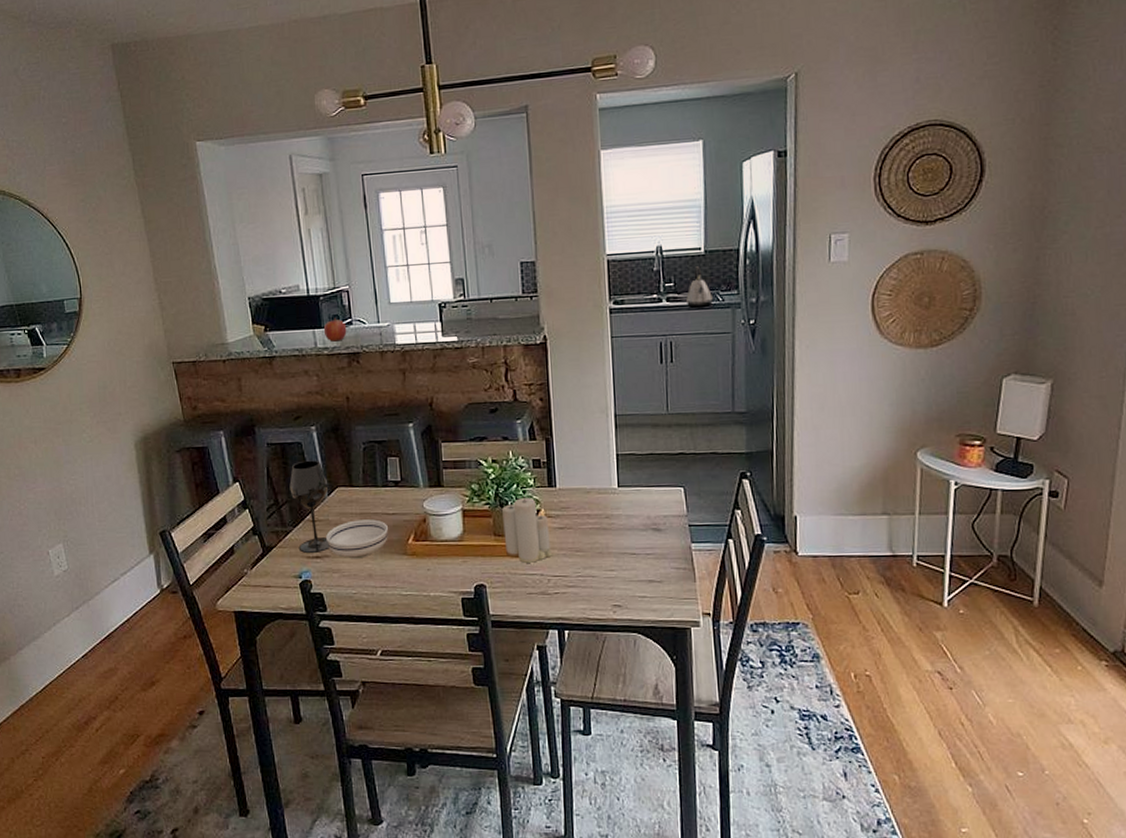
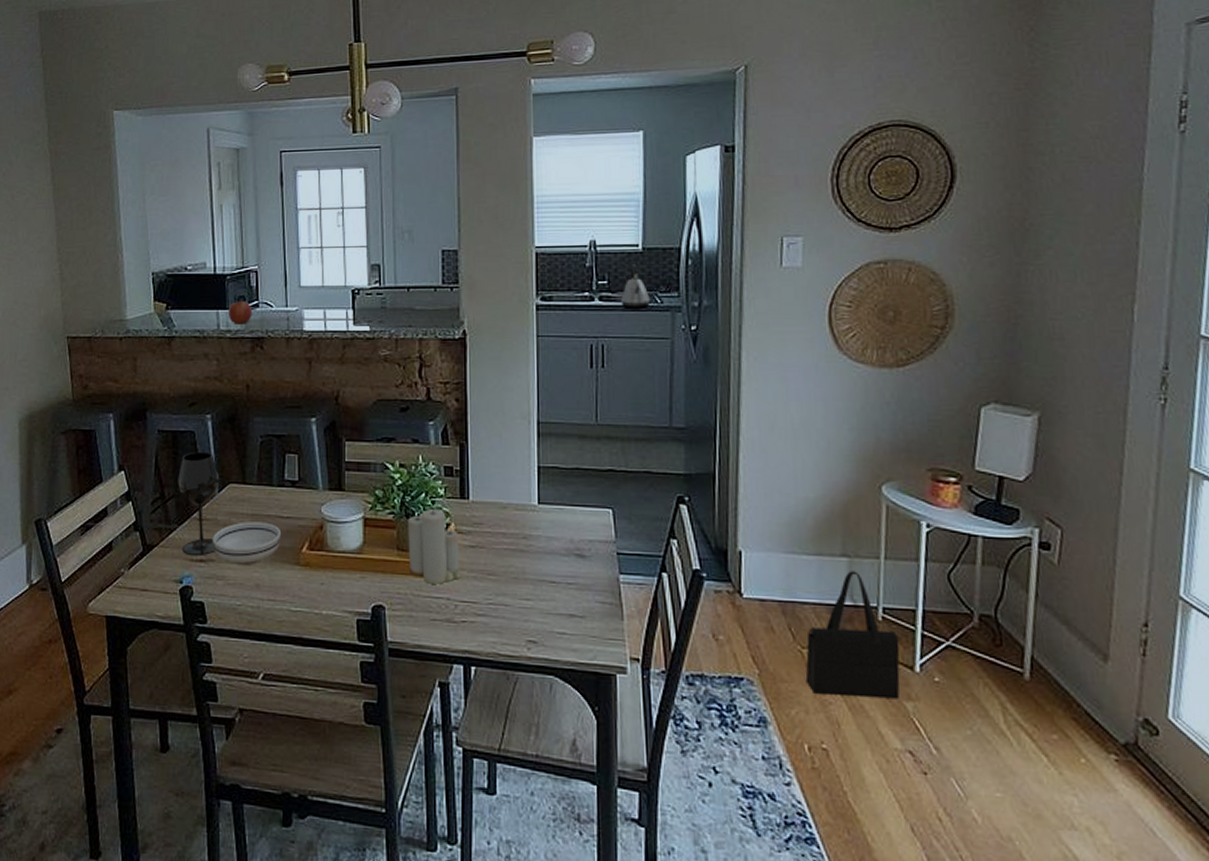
tote bag: none [851,526,931,631] -> present [805,571,900,700]

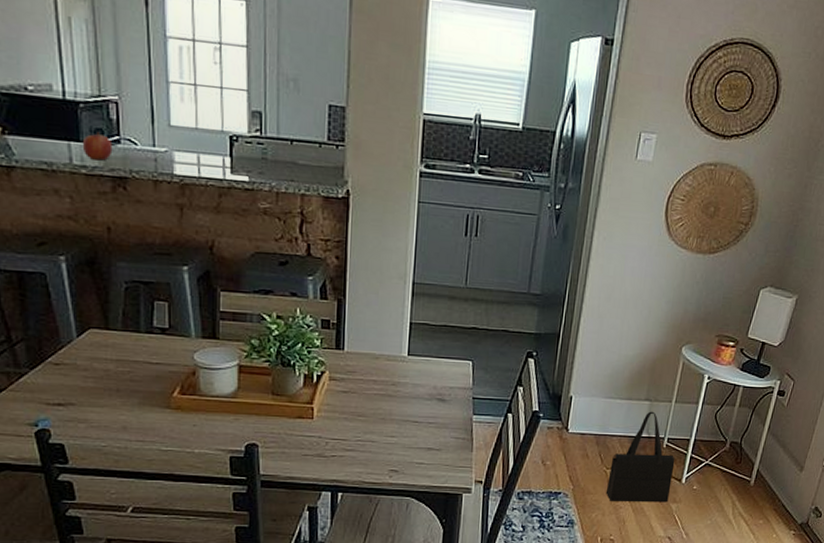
wineglass: present [178,451,220,557] -> none [27,294,78,400]
bowl: present [213,521,282,566] -> none [72,367,151,409]
candle: present [408,505,461,584] -> none [283,354,333,425]
kettle: present [620,264,650,310] -> none [497,142,524,187]

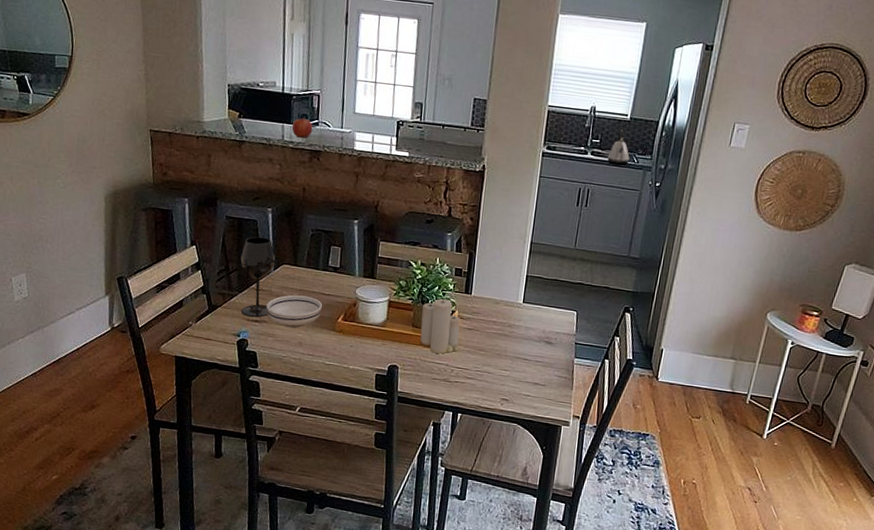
wineglass: none [27,294,78,400] -> present [240,236,276,318]
bowl: none [72,367,151,409] -> present [266,294,323,328]
candle: none [283,354,333,425] -> present [420,296,461,354]
kettle: none [497,142,524,187] -> present [606,130,630,166]
tote bag: present [605,411,676,503] -> none [690,369,758,455]

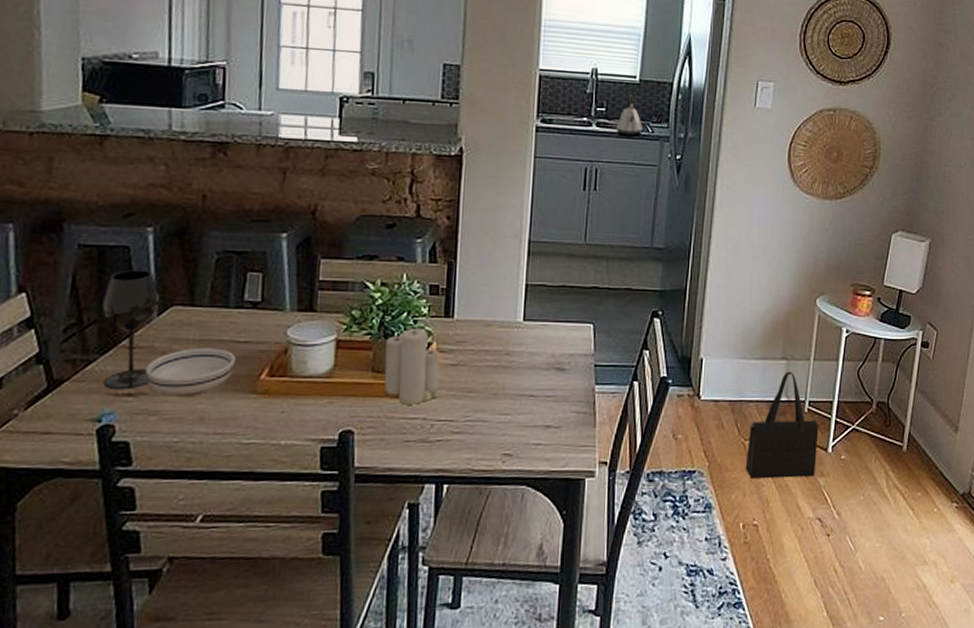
fruit: present [291,116,313,138] -> none [183,97,216,126]
tote bag: none [690,369,758,455] -> present [745,371,819,478]

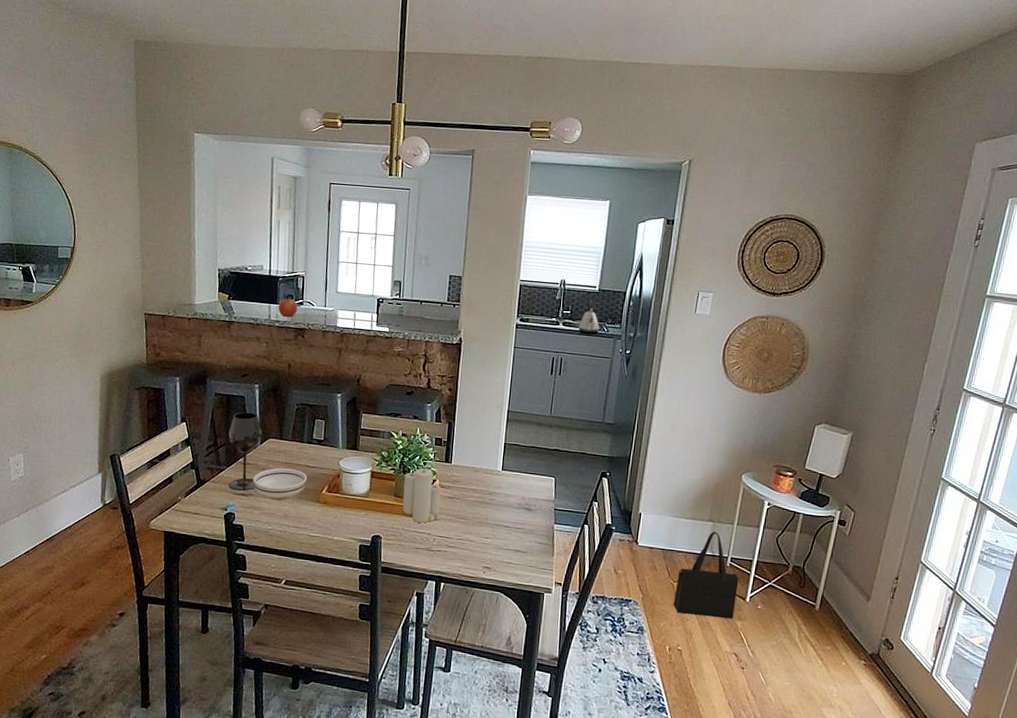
fruit: none [183,97,216,126] -> present [278,297,298,317]

